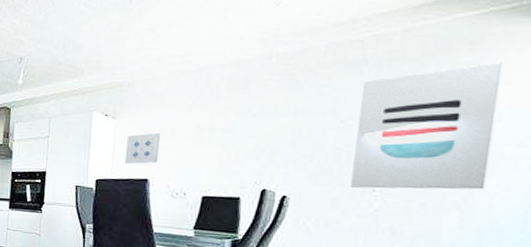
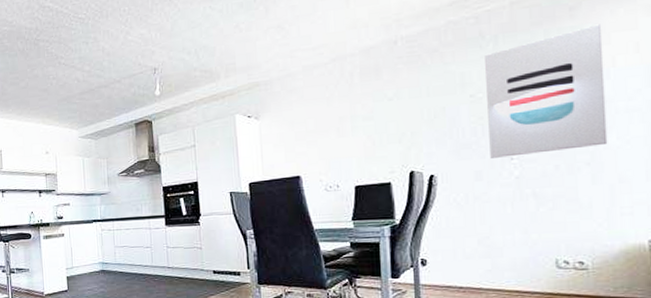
wall art: present [124,132,161,165] -> none [272,128,307,164]

